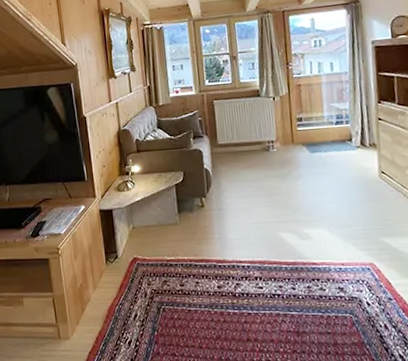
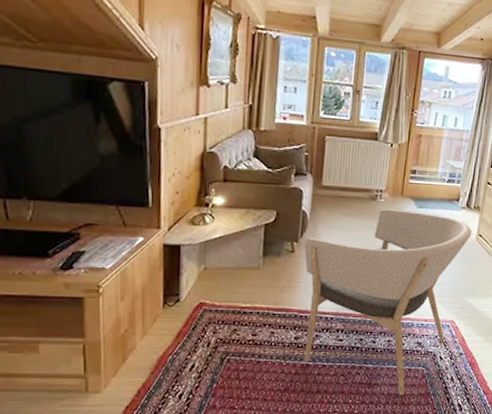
armchair: none [211,156,374,345] -> present [304,209,472,396]

